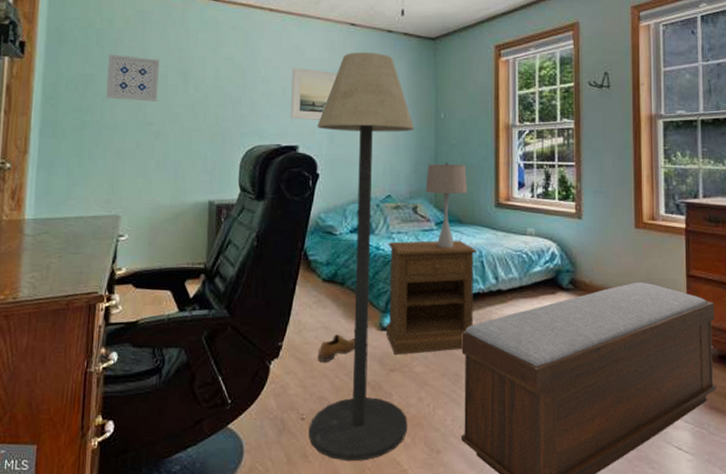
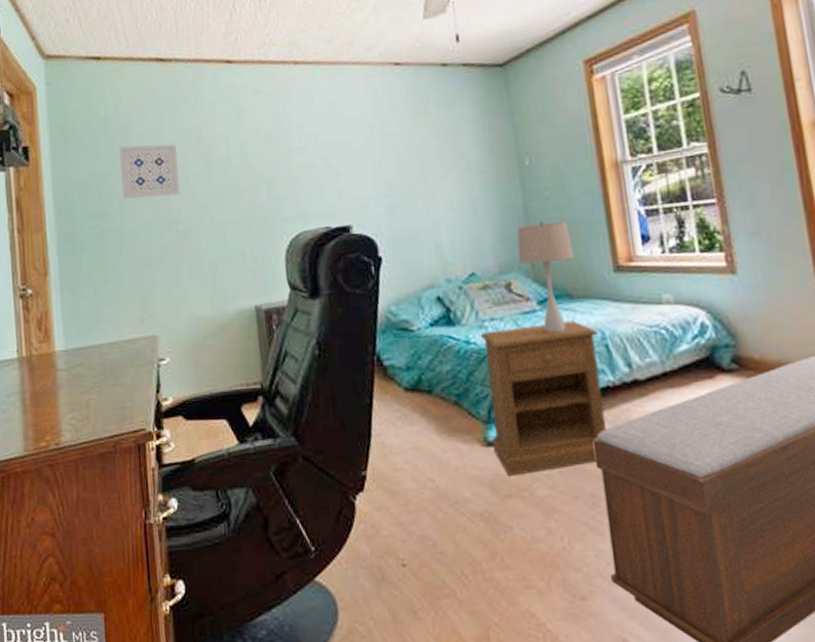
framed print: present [290,68,338,120] -> none [331,127,387,193]
floor lamp: present [308,52,415,462] -> none [371,94,539,616]
shoe: present [317,334,356,362] -> none [411,456,457,492]

